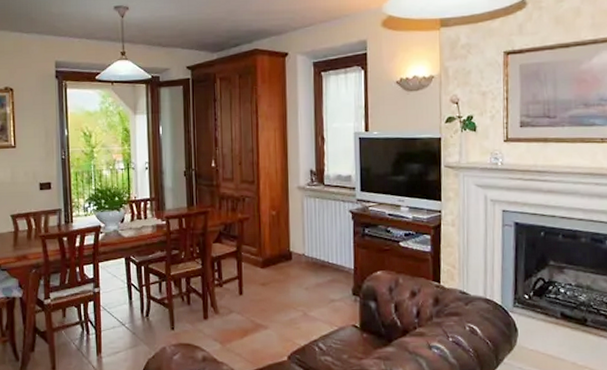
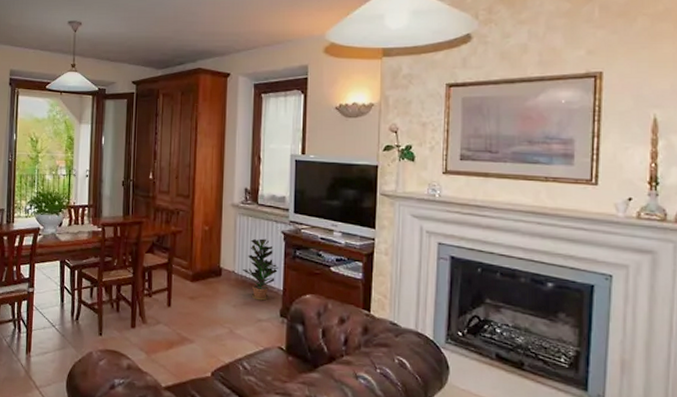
potted plant: none [312,219,349,281] -> present [242,238,279,301]

